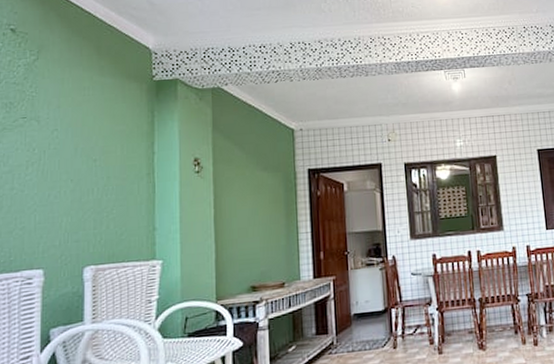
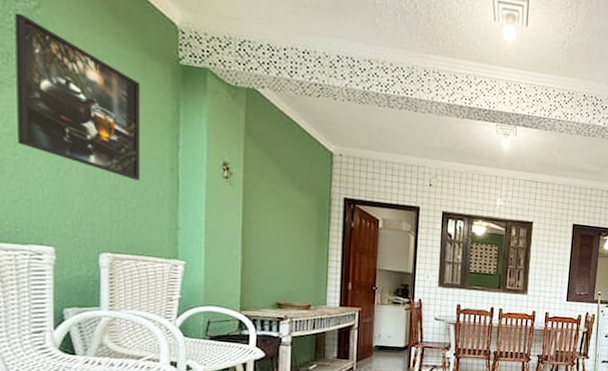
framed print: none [16,68,121,192] -> present [15,12,141,181]

